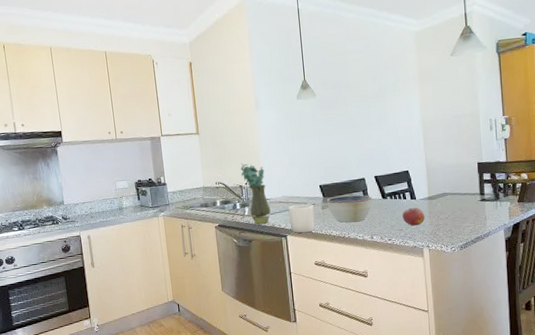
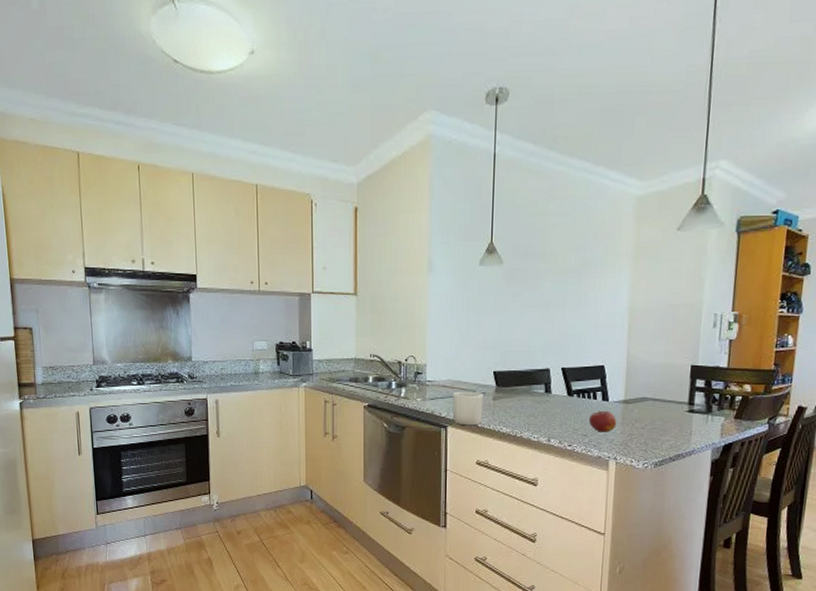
vase: present [241,163,271,224] -> none [402,335,432,409]
bowl: present [326,195,372,223] -> none [499,387,555,420]

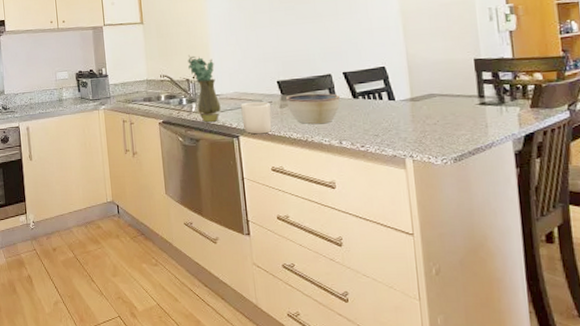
vase: none [402,335,432,409] -> present [188,55,221,122]
bowl: none [499,387,555,420] -> present [285,93,340,125]
apple: present [588,410,617,432] -> none [377,109,407,131]

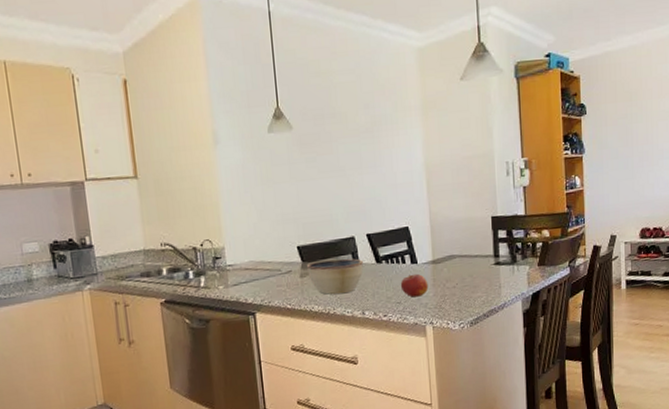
vase: present [188,55,221,122] -> none [194,217,235,299]
mug: present [240,101,272,135] -> none [257,271,292,310]
apple: none [377,109,407,131] -> present [400,273,429,298]

